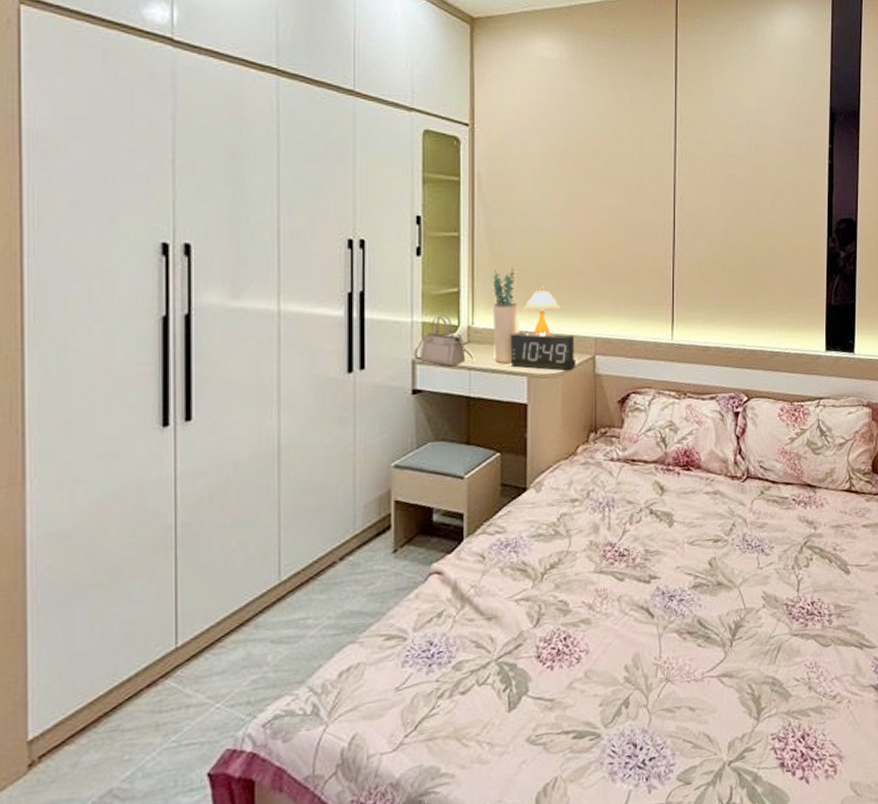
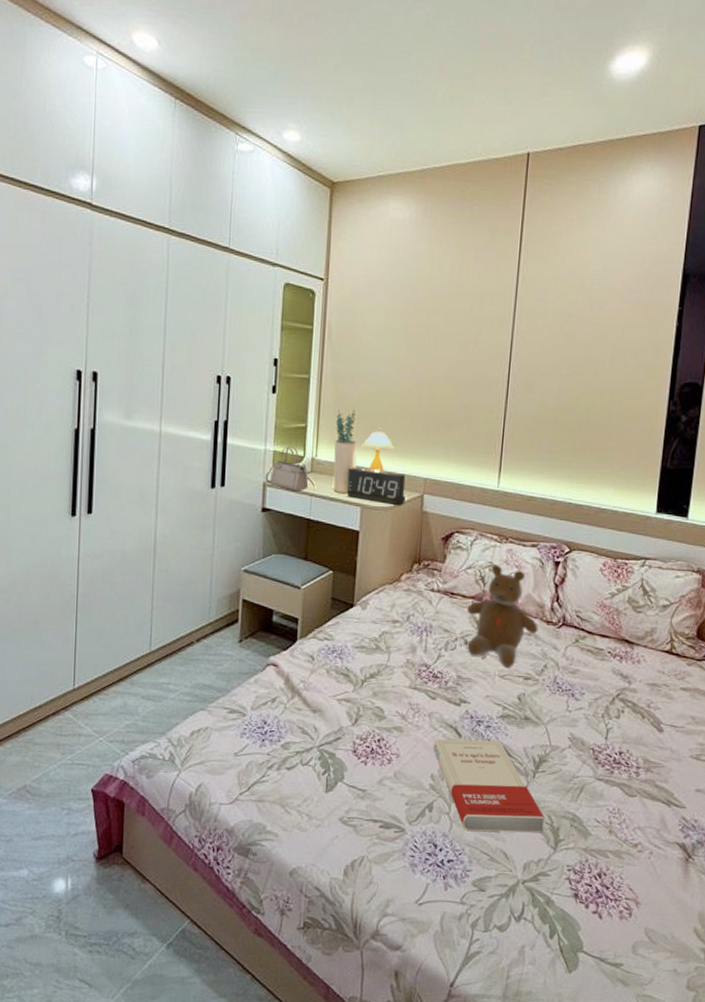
book: none [624,614,745,720] -> present [432,738,545,833]
stuffed bear: none [650,423,723,532] -> present [467,565,538,668]

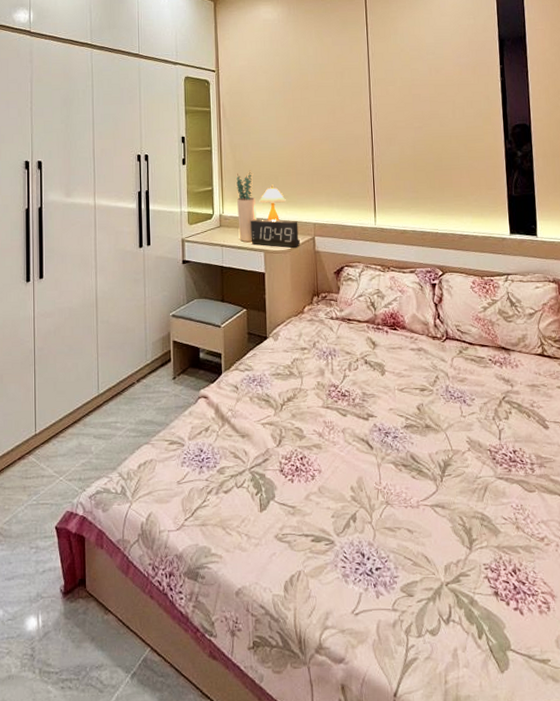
handbag: present [265,446,315,492] -> none [183,207,225,244]
book: present [432,738,545,833] -> none [349,450,458,537]
stuffed bear: present [467,565,538,668] -> none [363,291,426,381]

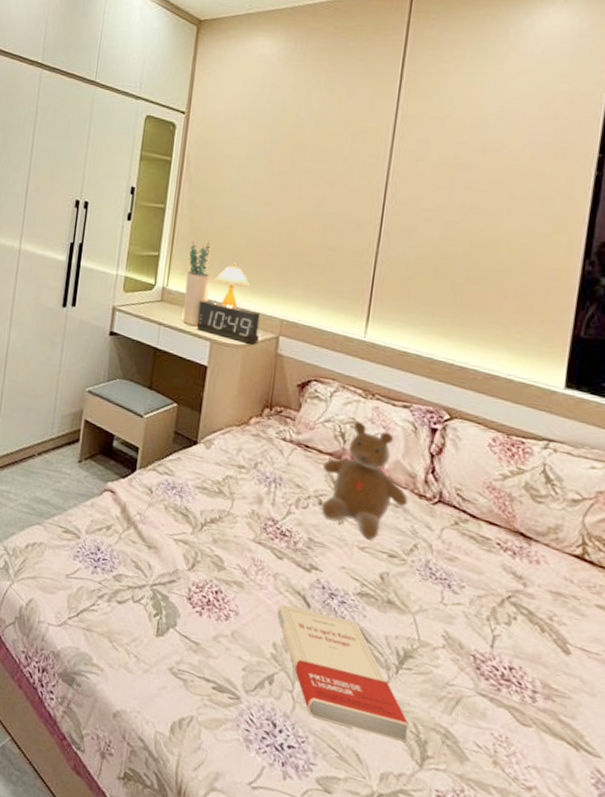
book: none [349,450,458,537] -> present [276,604,409,742]
stuffed bear: none [363,291,426,381] -> present [321,421,408,540]

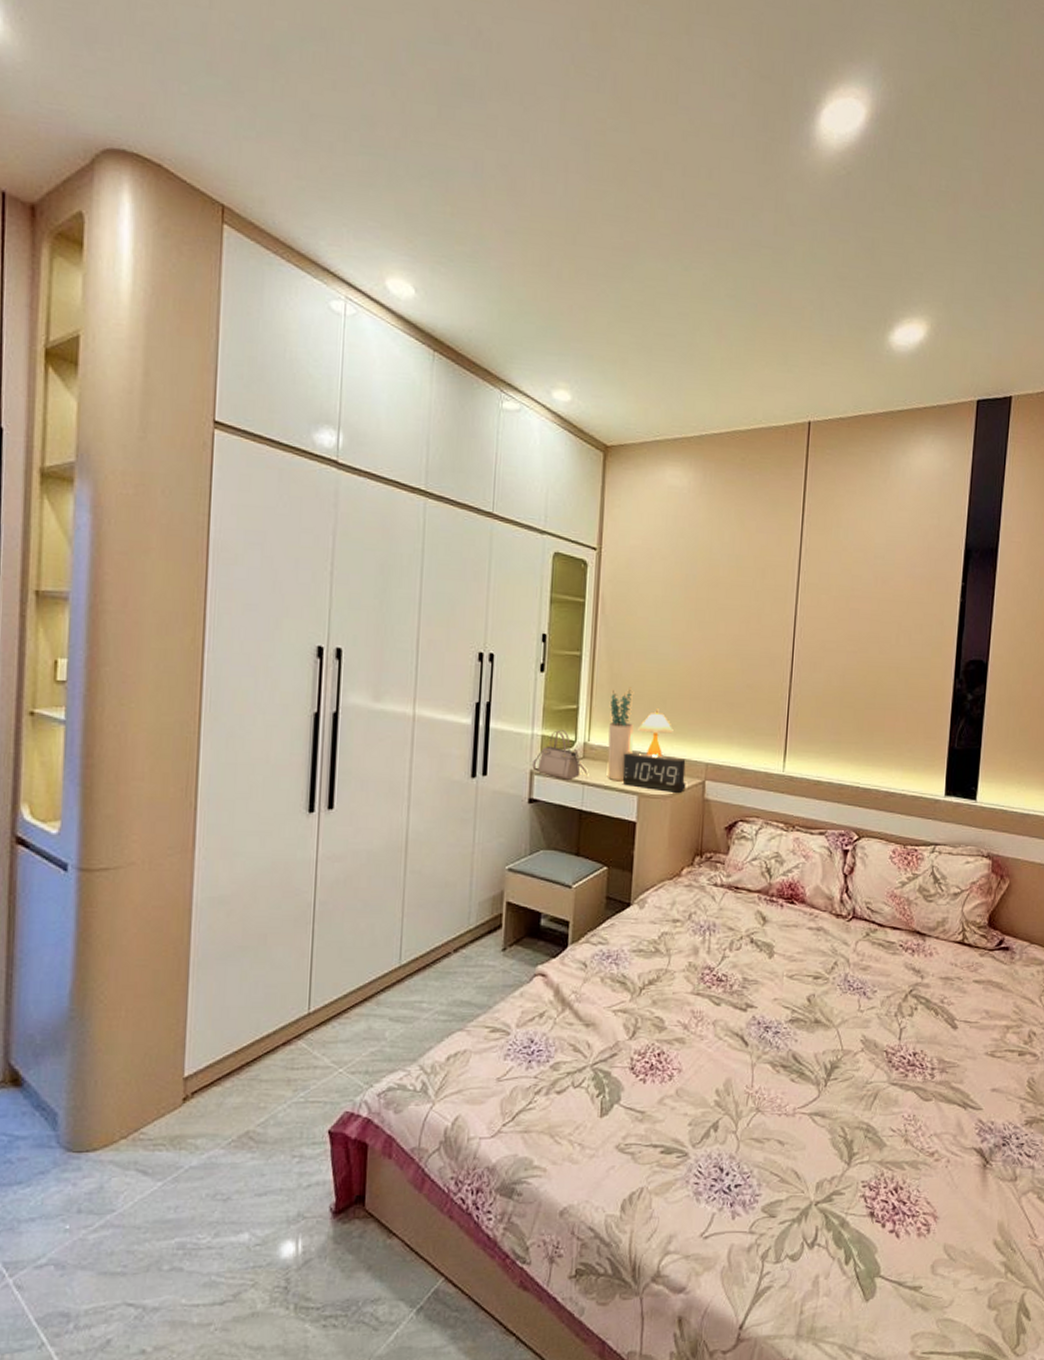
handbag: none [115,273,165,319] -> present [532,730,588,780]
book: present [276,604,409,742] -> none [717,1048,838,1150]
stuffed bear: present [321,421,408,540] -> none [752,855,828,967]

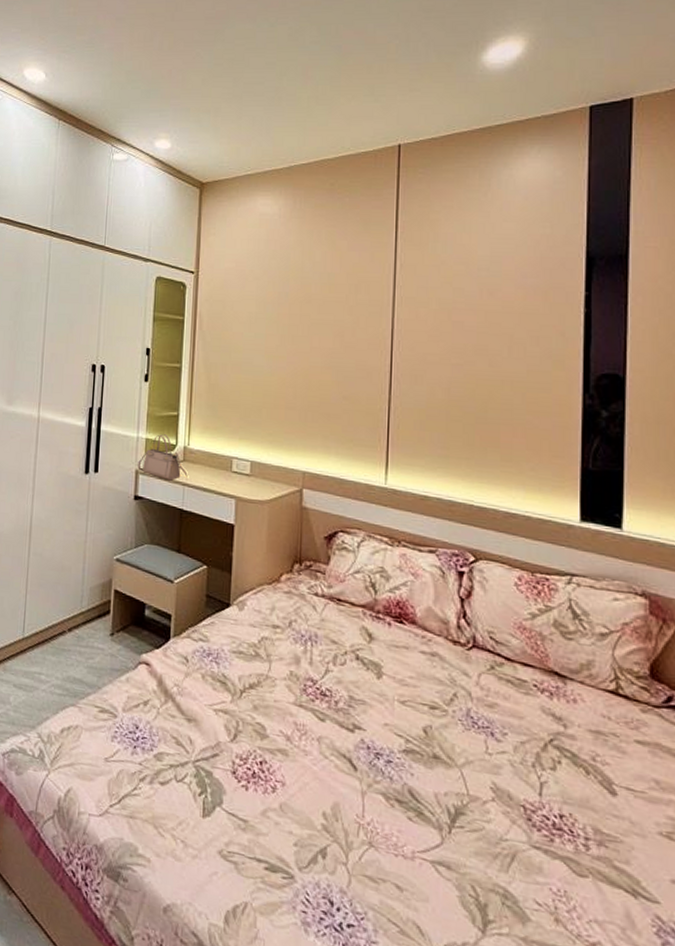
vase: present [607,687,634,782] -> none [205,396,231,485]
alarm clock: present [622,752,686,794] -> none [220,457,283,500]
table lamp: present [638,710,675,758] -> none [235,418,271,464]

